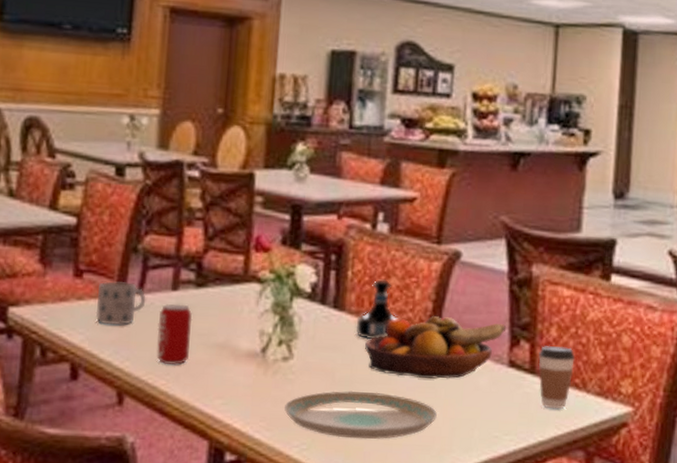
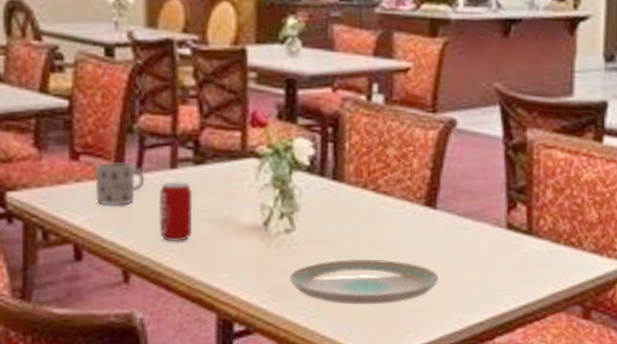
tequila bottle: present [355,279,400,340] -> none [356,150,398,209]
fruit bowl: present [365,315,507,379] -> none [366,182,503,244]
coffee cup: present [538,345,575,410] -> none [535,207,570,268]

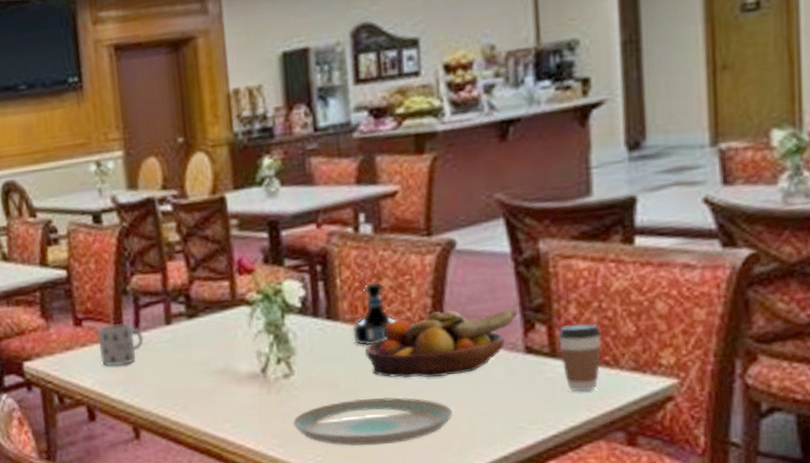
beverage can: present [158,182,193,242] -> none [158,336,194,397]
tequila bottle: none [356,150,398,209] -> present [352,282,398,346]
fruit bowl: none [366,182,503,244] -> present [365,308,518,379]
coffee cup: none [535,207,570,268] -> present [558,323,602,392]

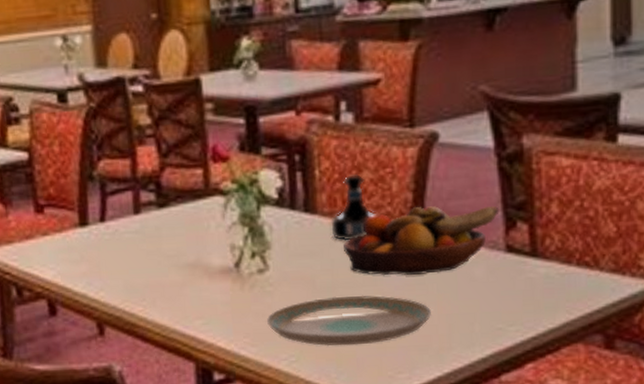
mug: present [98,324,144,367] -> none [61,212,110,258]
coffee cup: present [558,323,602,392] -> none [540,223,582,293]

